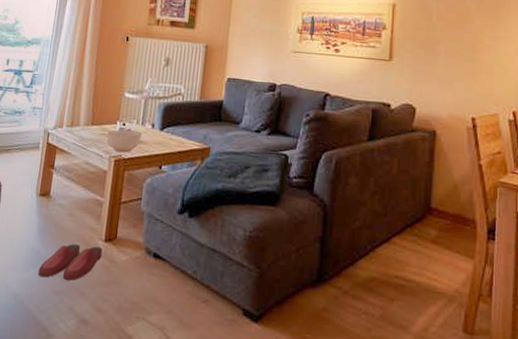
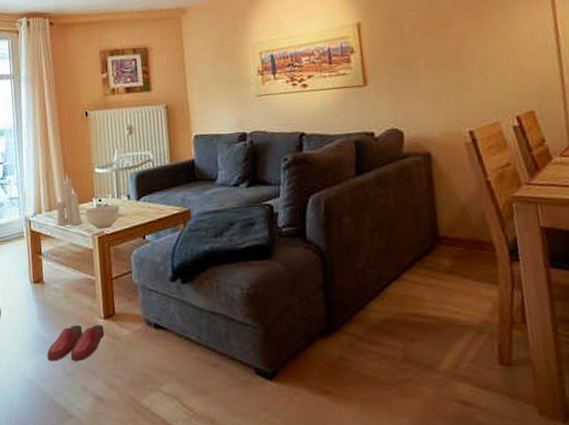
candle: none [75,93,103,145] -> present [56,174,82,226]

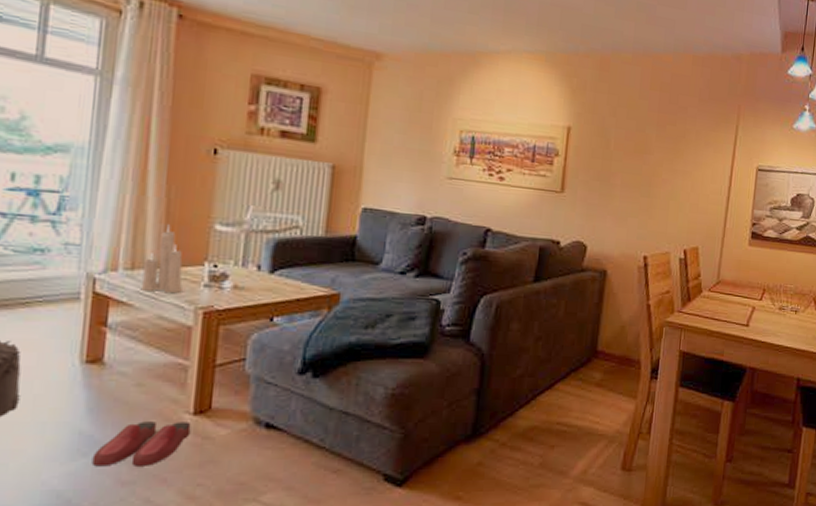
bowl: present [86,205,120,229] -> none [190,273,244,303]

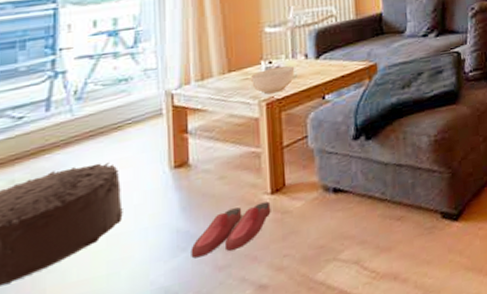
candle: present [140,224,183,294] -> none [211,36,246,96]
bowl: none [190,273,244,303] -> present [251,66,295,95]

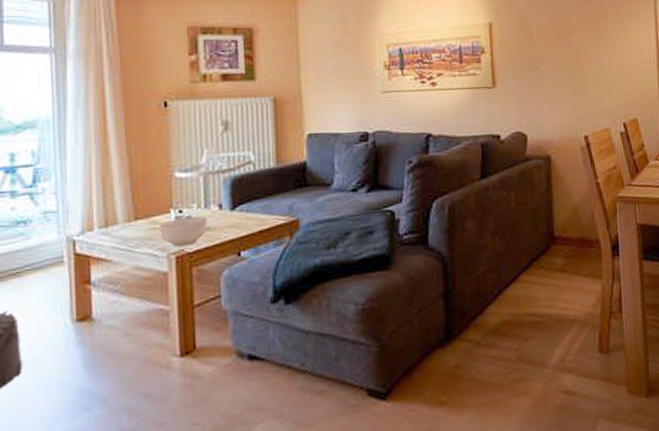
slippers: present [191,201,271,259] -> none [94,364,180,420]

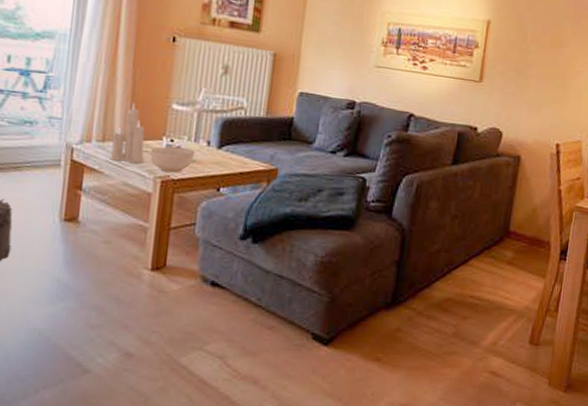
candle: none [116,179,154,245] -> present [109,103,145,164]

